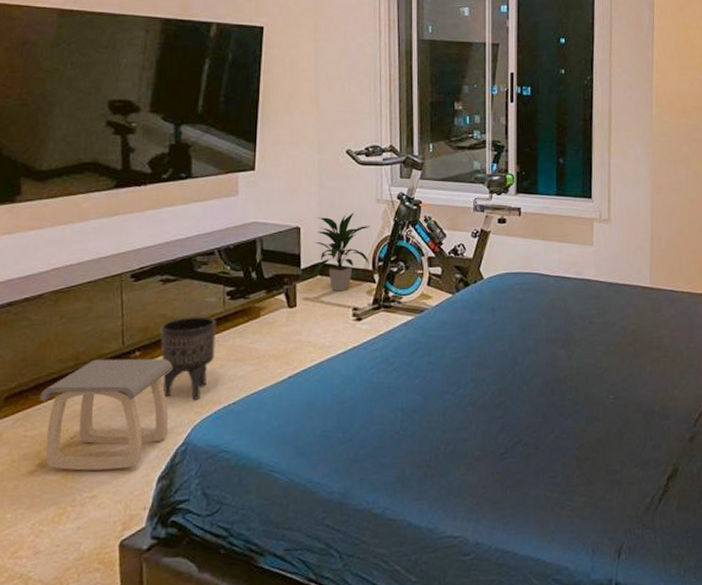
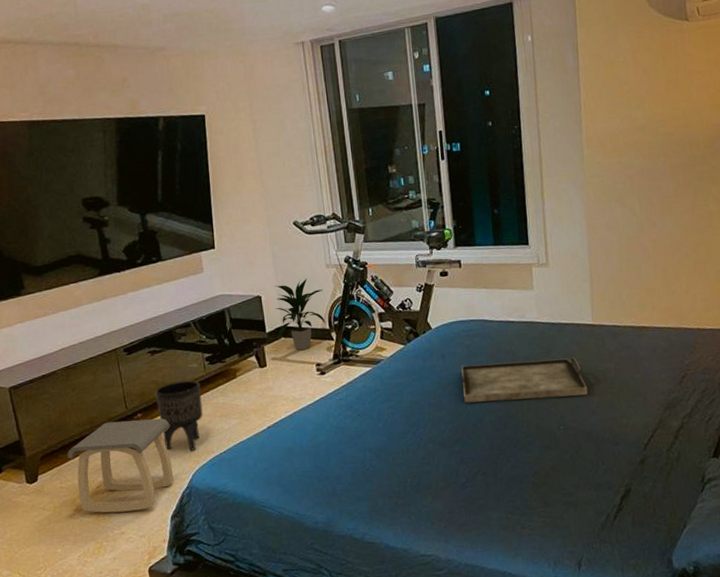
serving tray: none [511,320,640,364] -> present [461,356,588,403]

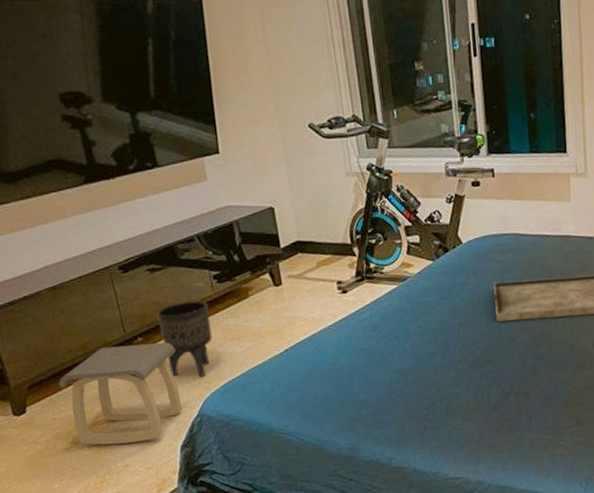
indoor plant: present [274,278,326,351] -> none [288,188,348,268]

